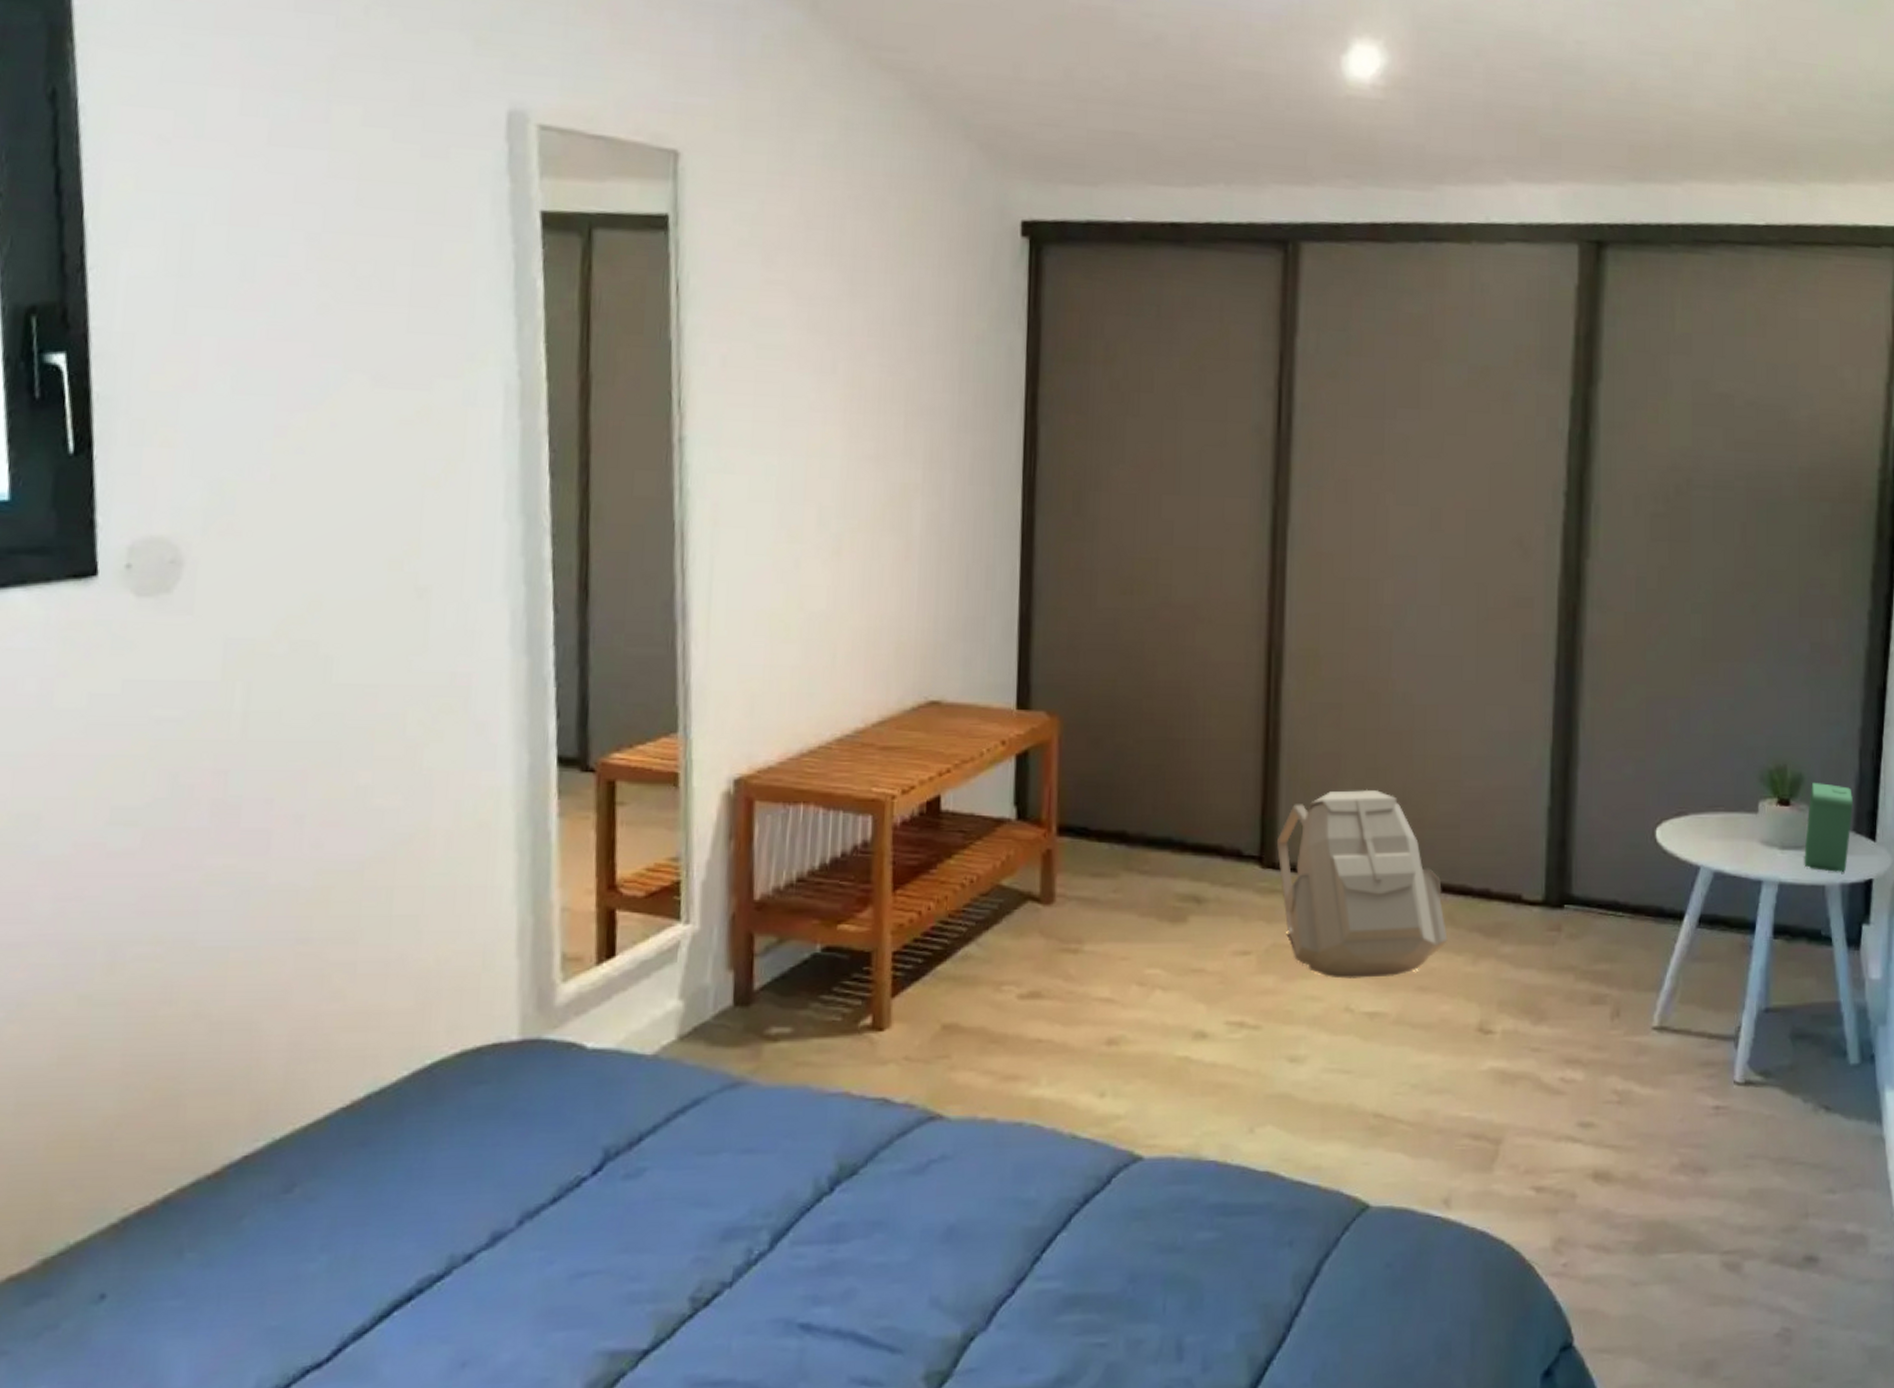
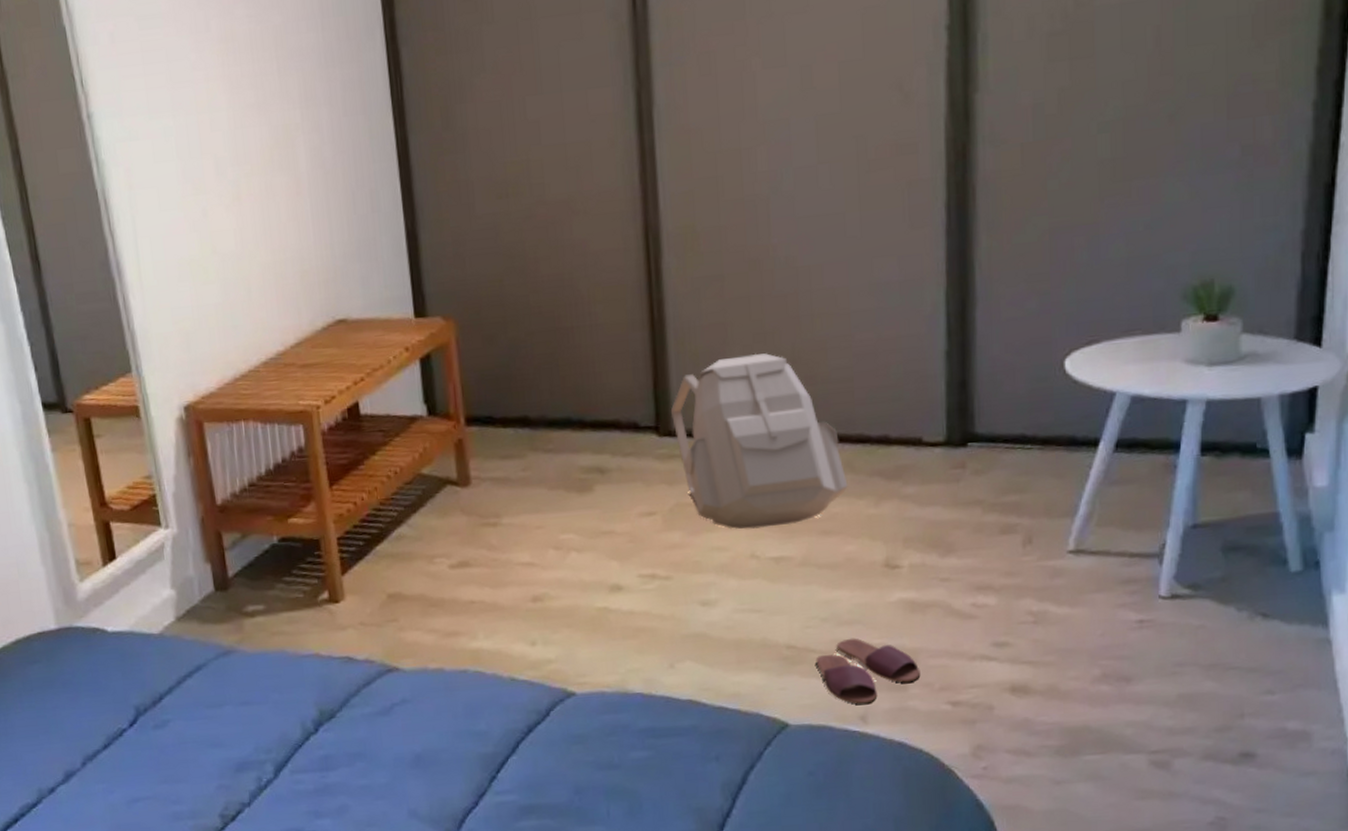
slippers: none [1402,1109,1507,1185] -> present [816,638,921,704]
alarm clock: present [1804,783,1853,872] -> none [1236,293,1293,384]

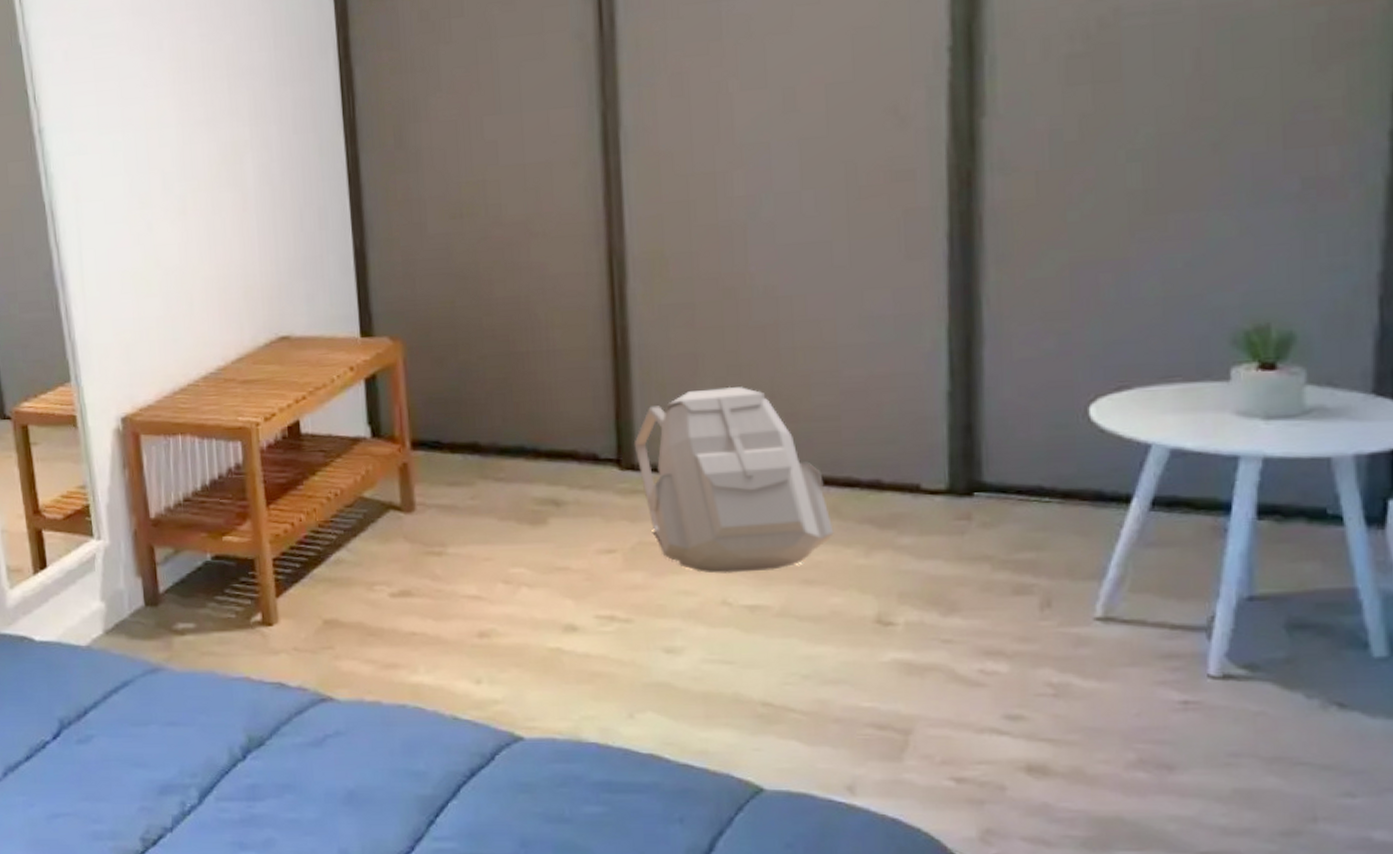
slippers: present [816,638,921,704] -> none [795,699,918,773]

